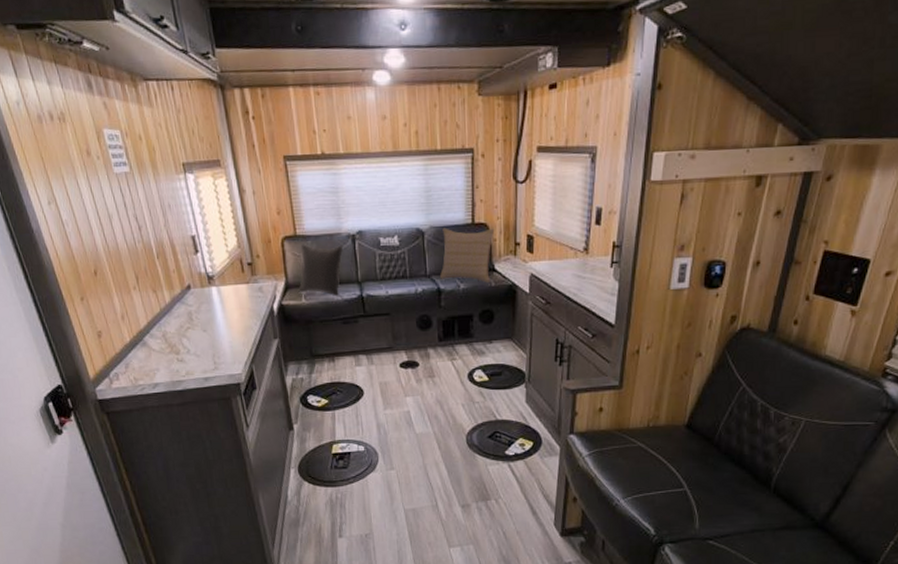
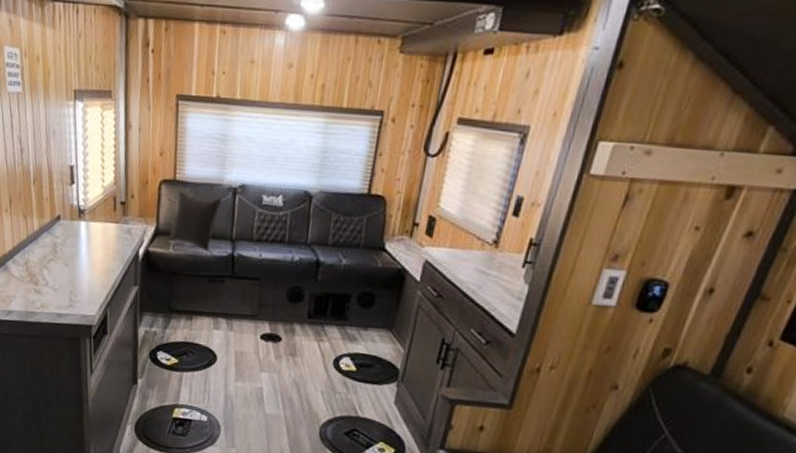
pillow: present [439,228,495,283] -> none [320,194,393,262]

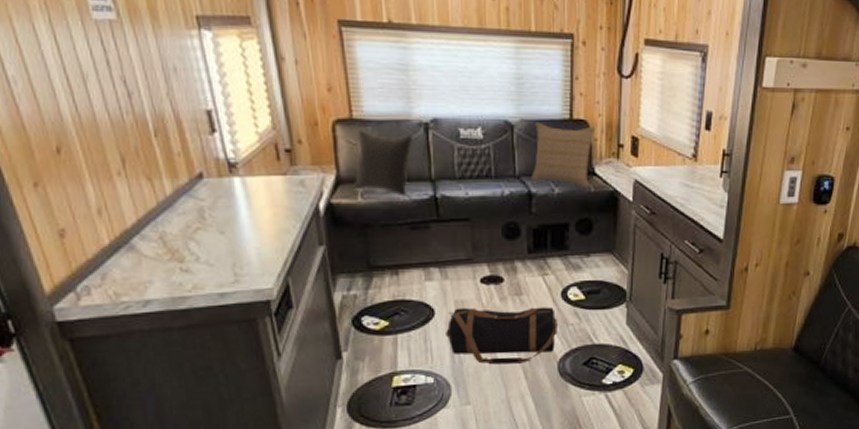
duffel bag: none [223,358,327,420] -> present [446,306,559,365]
pillow: none [320,194,393,262] -> present [530,122,596,188]

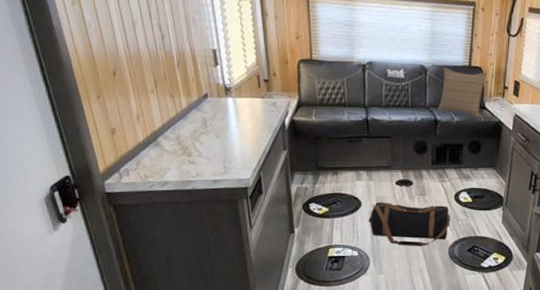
pillow: present [353,130,414,197] -> none [310,68,354,118]

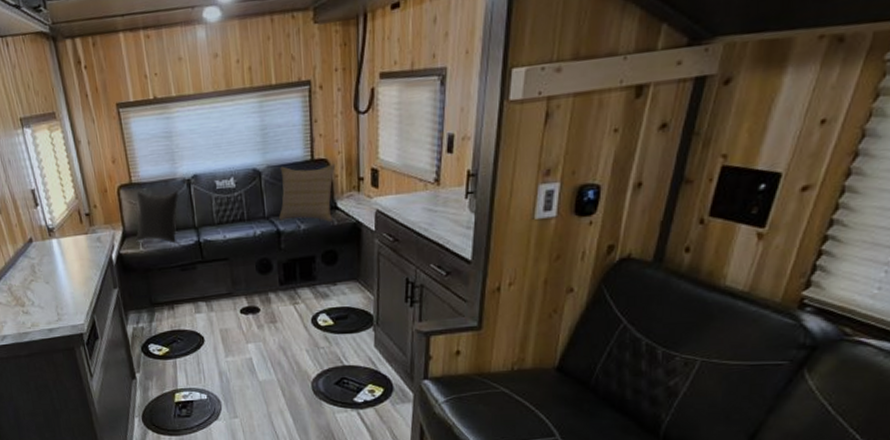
pillow: none [310,68,354,118] -> present [136,190,180,244]
duffel bag: present [368,202,451,246] -> none [214,332,311,384]

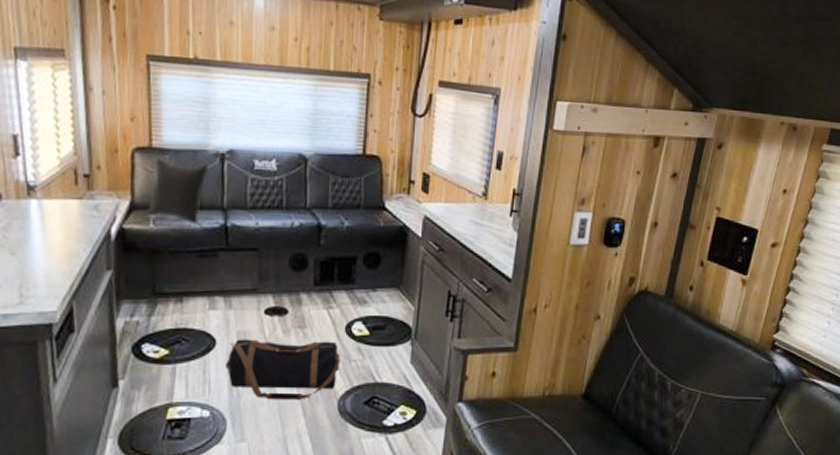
duffel bag: none [214,332,311,384] -> present [225,339,341,400]
pillow: present [278,163,336,222] -> none [321,156,388,222]

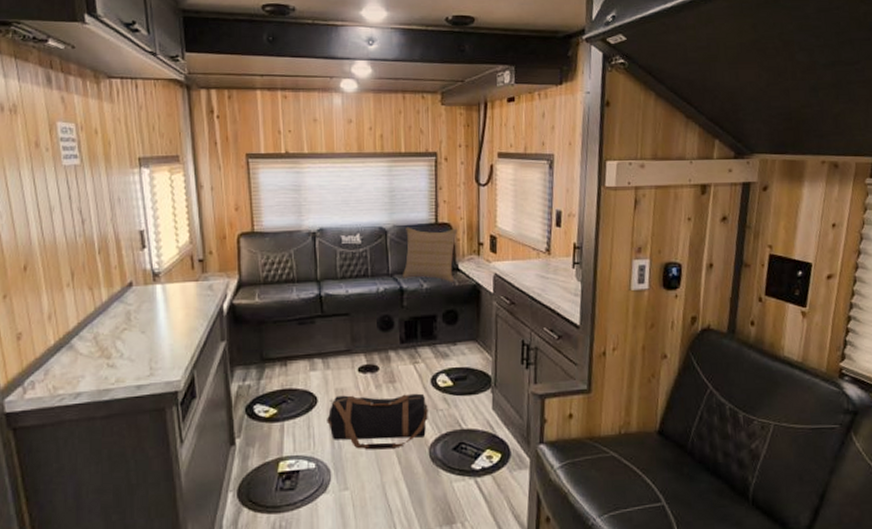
pillow: present [146,158,209,225] -> none [252,241,303,296]
pillow: none [321,156,388,222] -> present [402,227,458,282]

